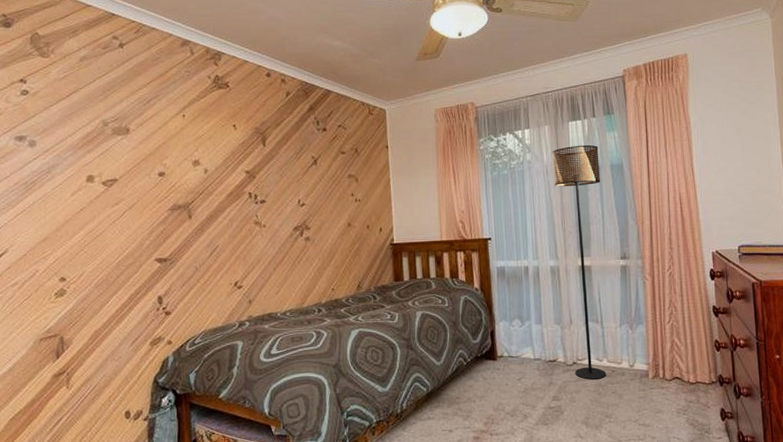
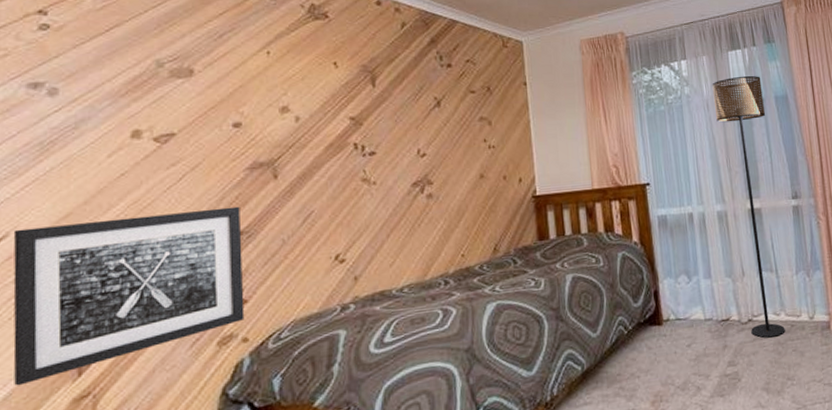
wall art: none [10,239,169,362] -> present [13,206,245,386]

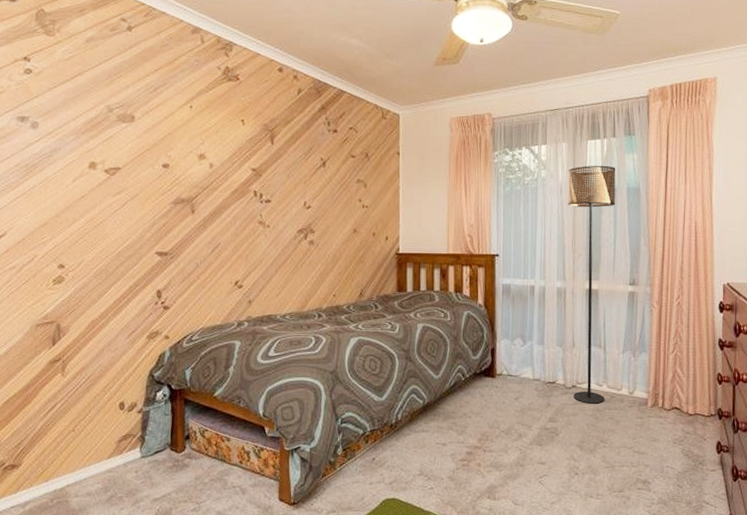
wall art: present [13,206,245,386] -> none [9,230,167,346]

